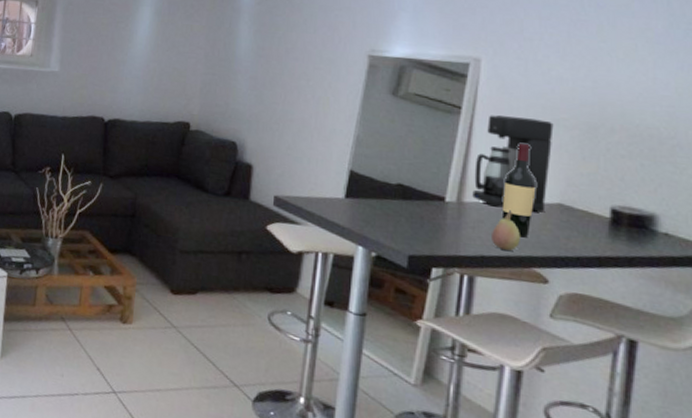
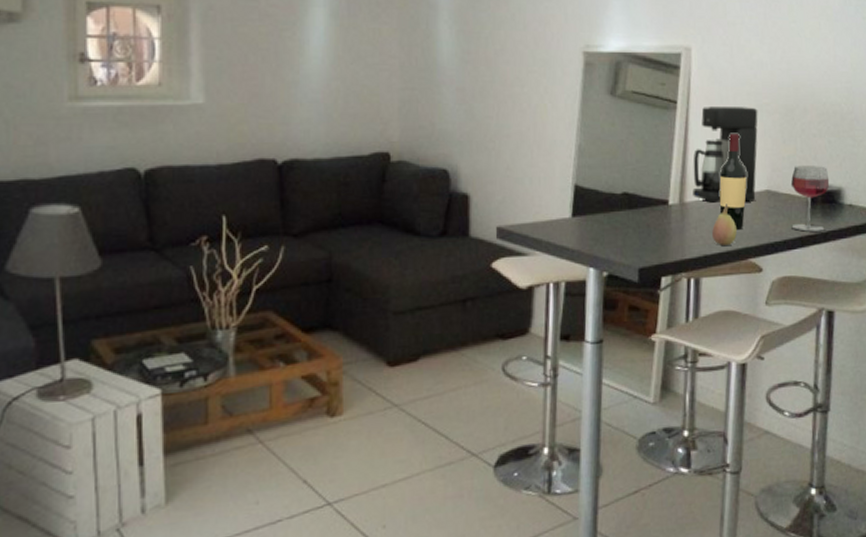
wineglass: none [587,183,640,256] -> present [790,165,830,233]

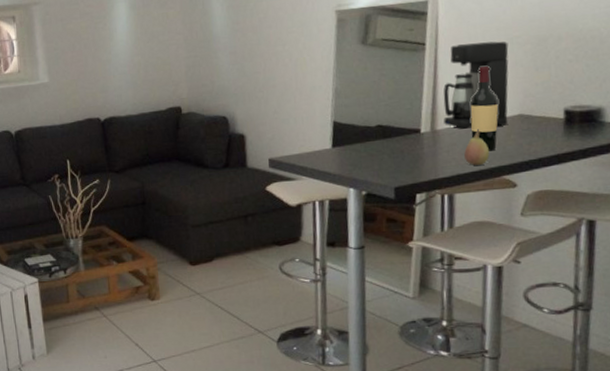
wineglass: present [790,165,830,233] -> none [545,88,588,150]

